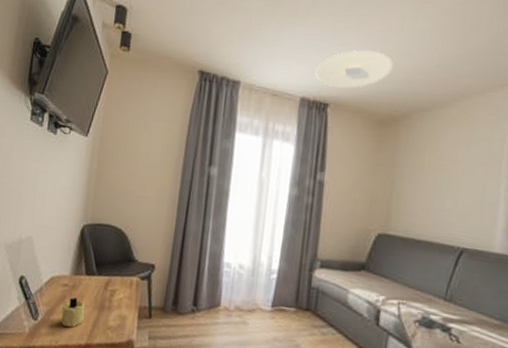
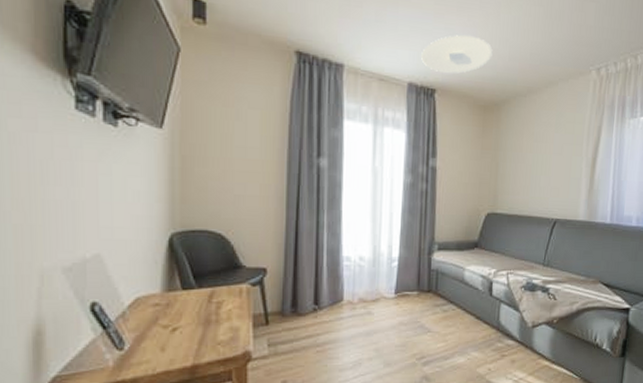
candle: present [61,297,85,328] -> none [156,316,185,351]

